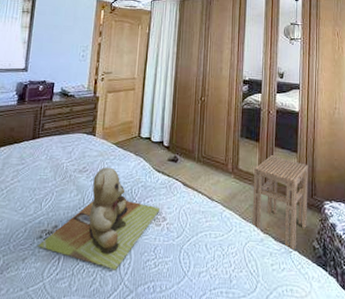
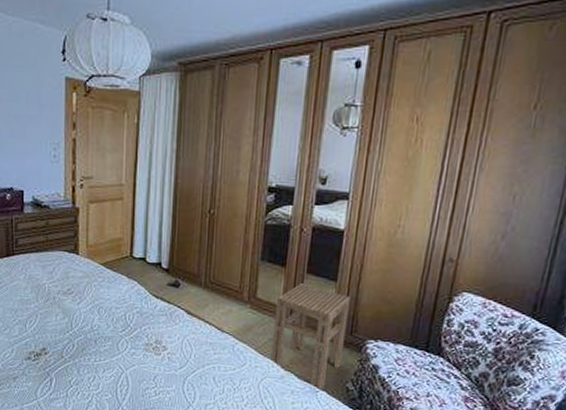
teddy bear: present [38,167,161,270] -> none [27,289,160,395]

